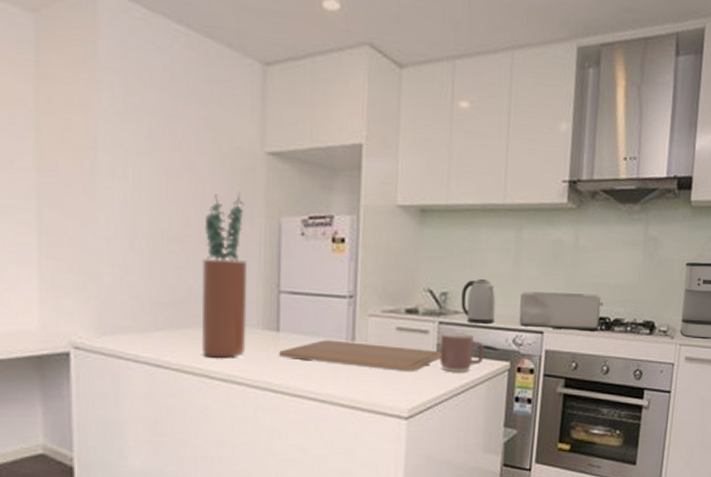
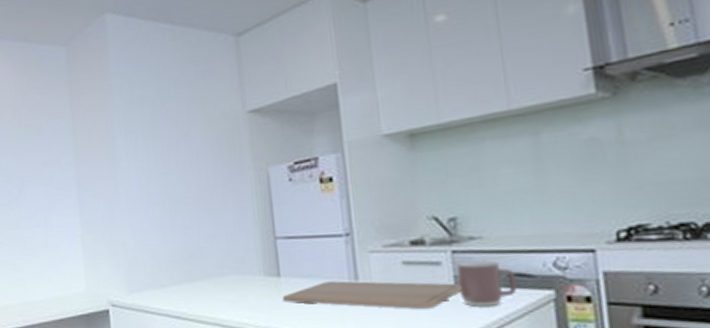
vase: present [201,191,248,359] -> none [202,150,251,308]
kettle: present [461,279,496,324] -> none [473,197,523,249]
toaster: present [519,291,603,331] -> none [553,195,685,247]

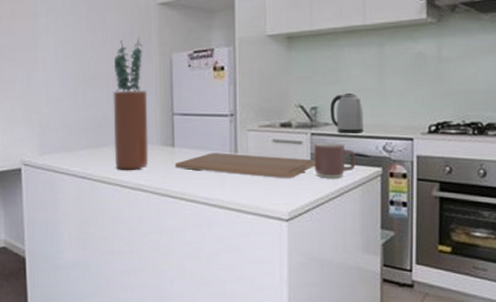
vase: none [202,150,251,308] -> present [113,36,149,171]
kettle: none [473,197,523,249] -> present [330,94,363,133]

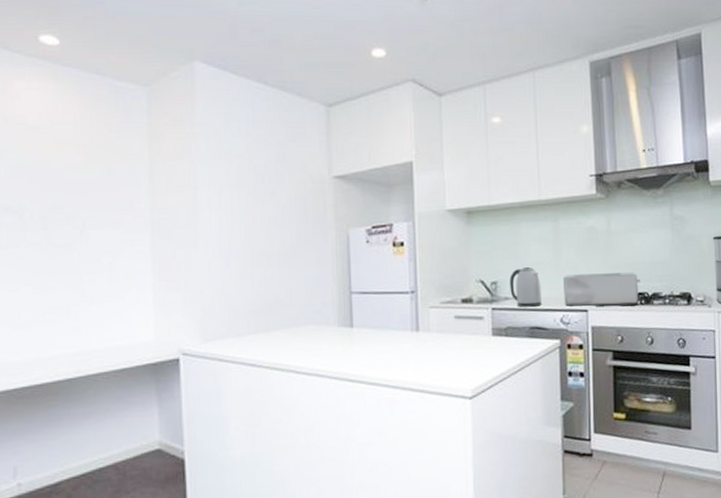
vase: present [113,36,149,171] -> none [285,211,325,356]
chopping board: present [175,153,316,179] -> none [354,331,497,356]
mug: present [313,142,356,178] -> none [494,316,536,353]
toaster: none [388,101,473,136] -> present [563,272,641,308]

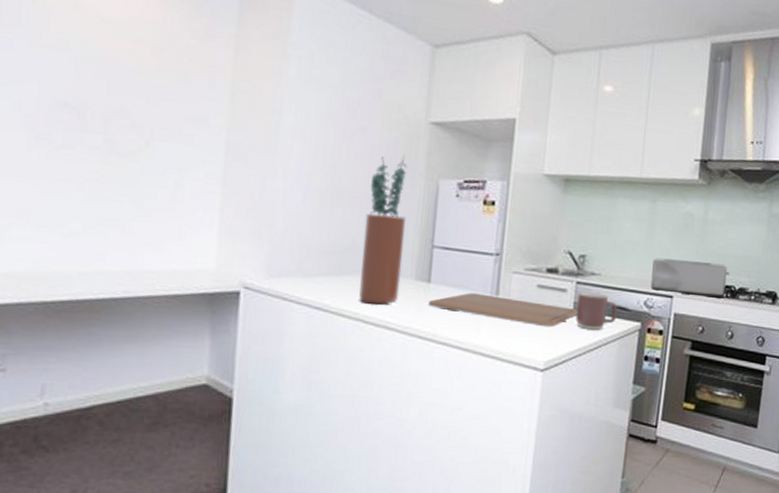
vase: none [285,211,325,356] -> present [359,155,408,306]
chopping board: none [354,331,497,356] -> present [429,292,578,328]
mug: none [494,316,536,353] -> present [575,292,618,330]
kettle: present [510,267,542,307] -> none [597,244,630,286]

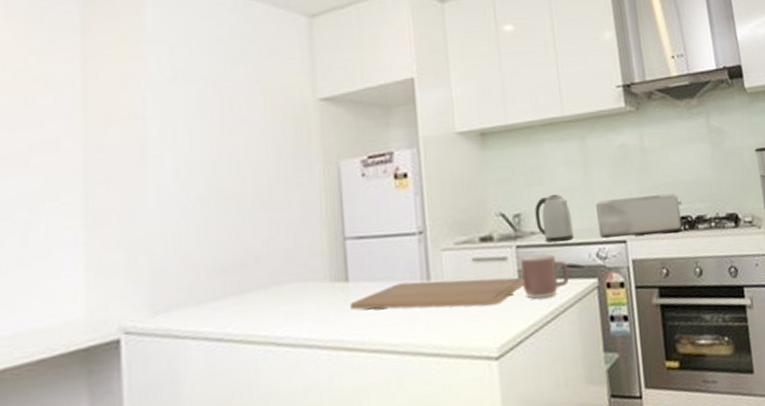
vase: present [359,155,408,306] -> none [260,141,314,323]
kettle: none [597,244,630,286] -> present [534,195,574,243]

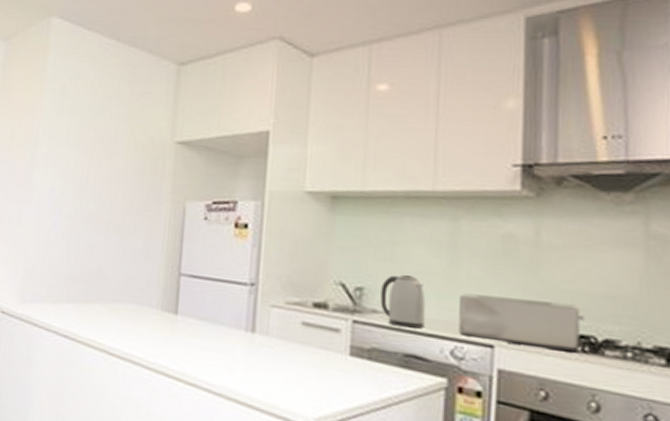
chopping board: present [350,277,525,310] -> none [176,327,356,376]
mug: present [519,254,570,299] -> none [353,333,412,384]

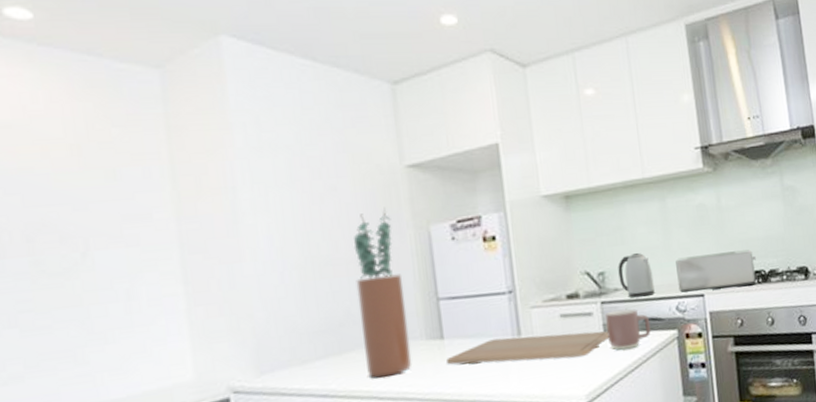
vase: none [104,177,153,337] -> present [353,207,412,379]
chopping board: none [176,327,356,376] -> present [446,331,609,365]
mug: none [353,333,412,384] -> present [604,308,651,350]

